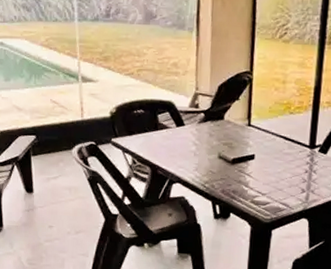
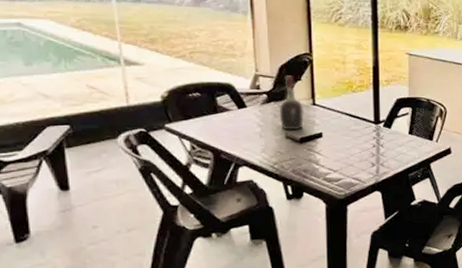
cognac bottle: none [214,95,238,151] -> present [279,75,304,130]

